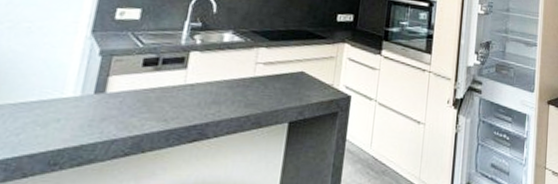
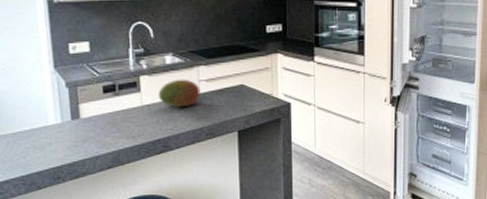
fruit: none [206,59,256,91] -> present [158,79,201,108]

